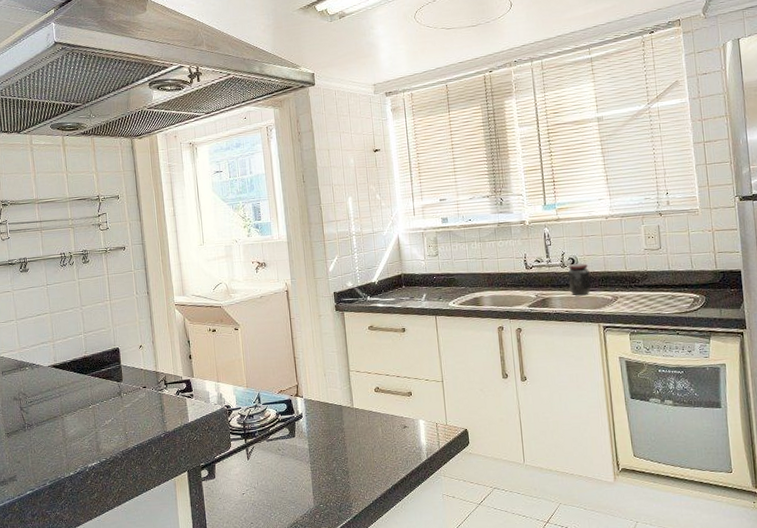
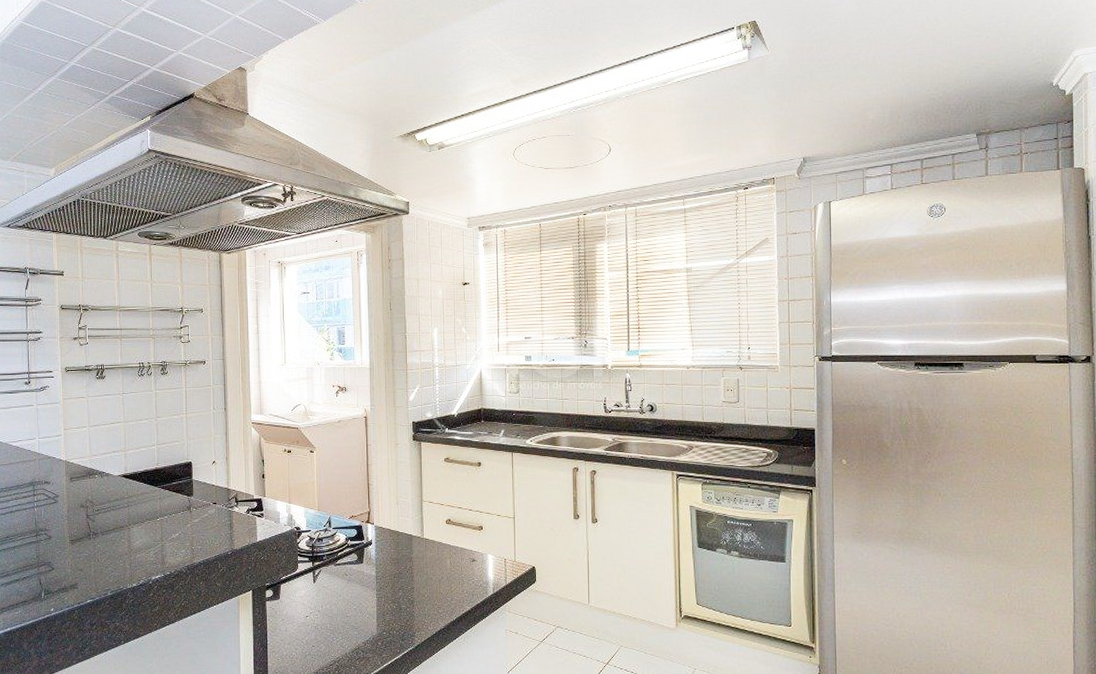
jar: present [567,263,591,296] -> none [645,411,667,443]

